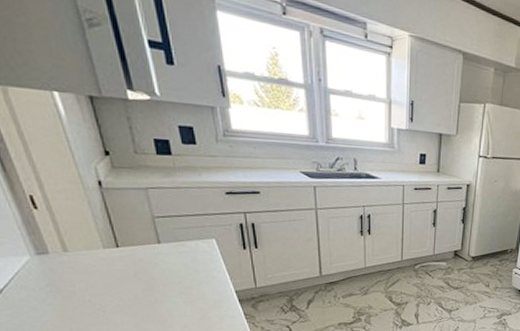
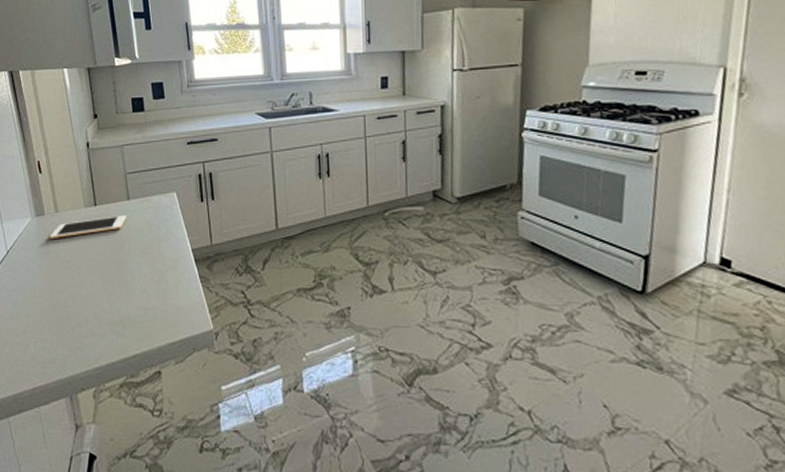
cell phone: none [59,258,158,279] -> present [50,215,126,240]

